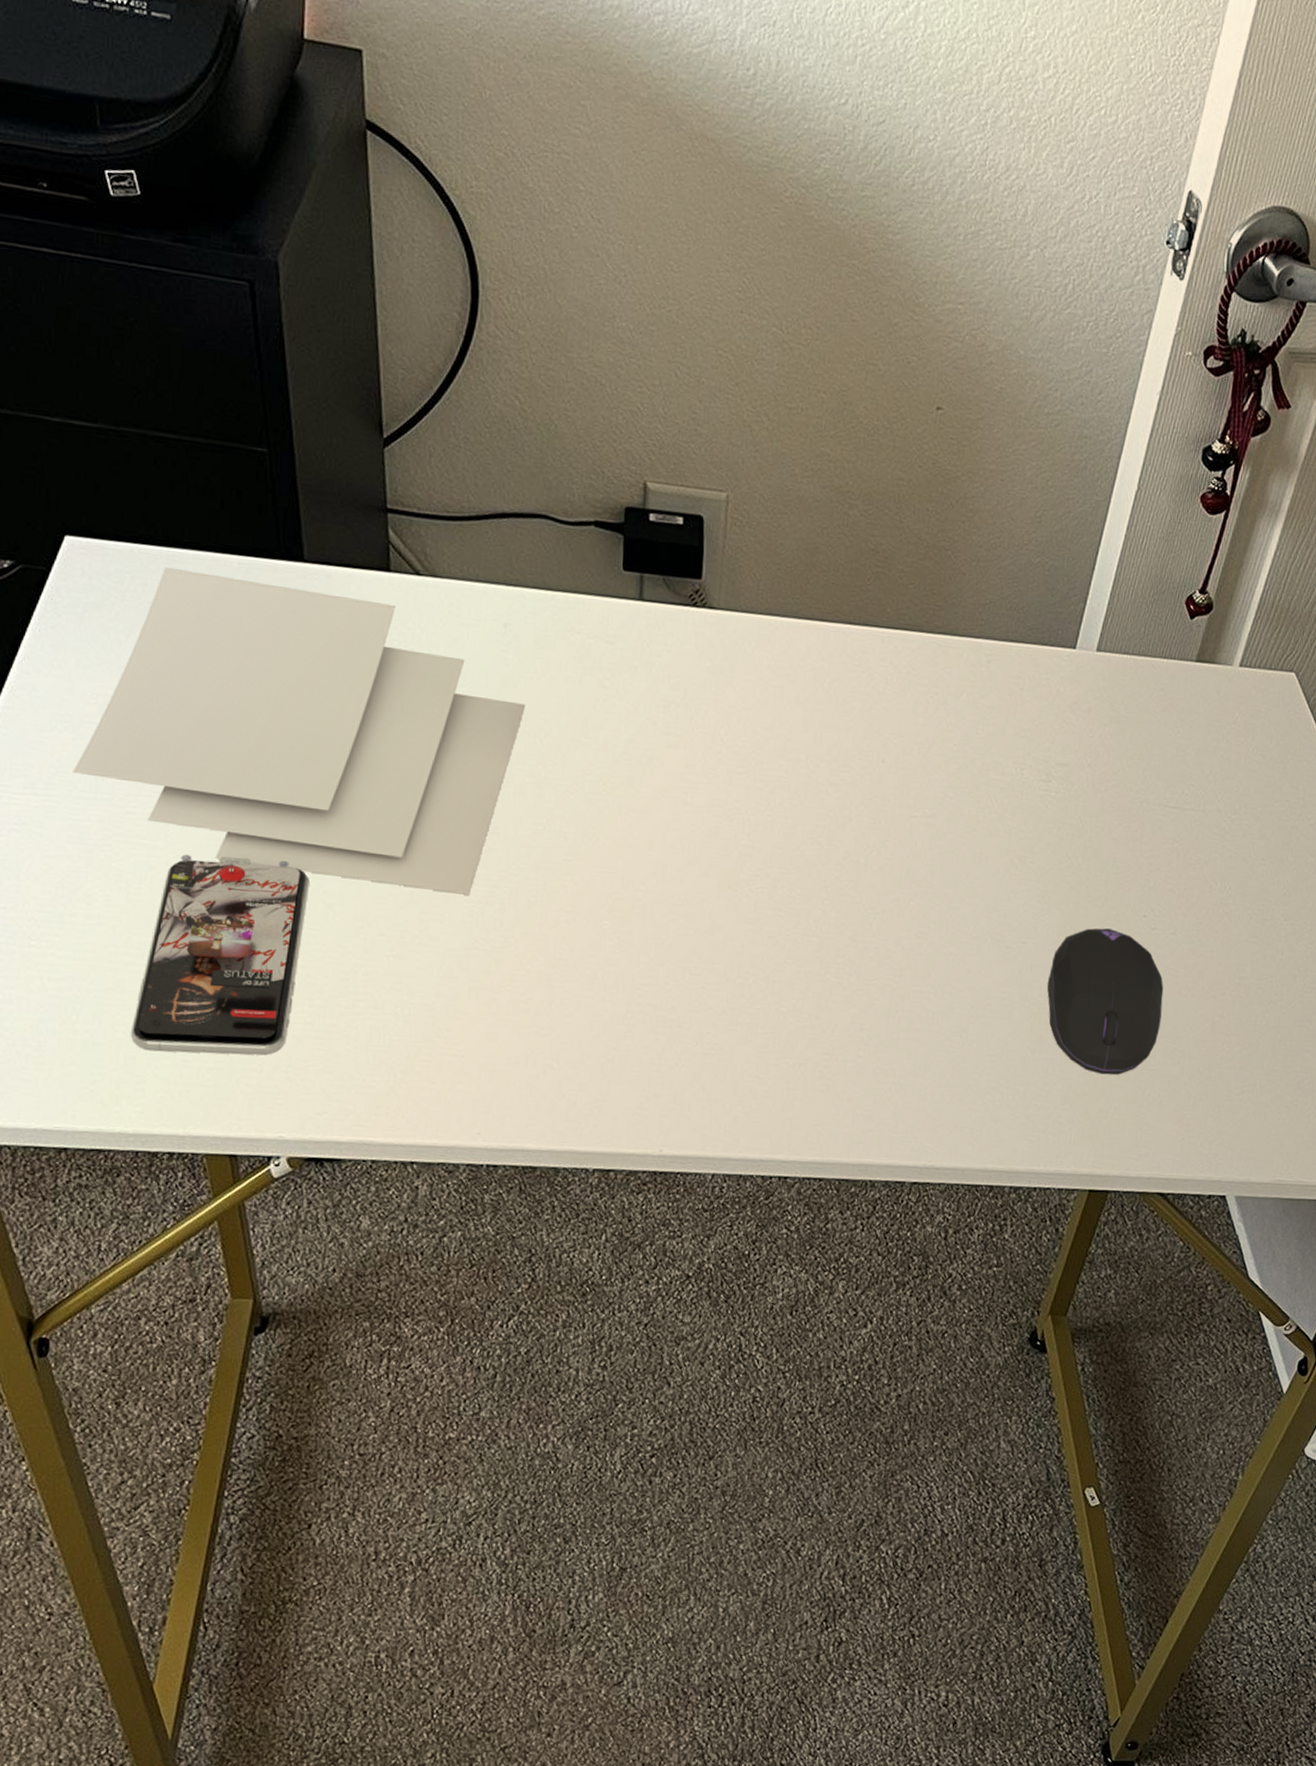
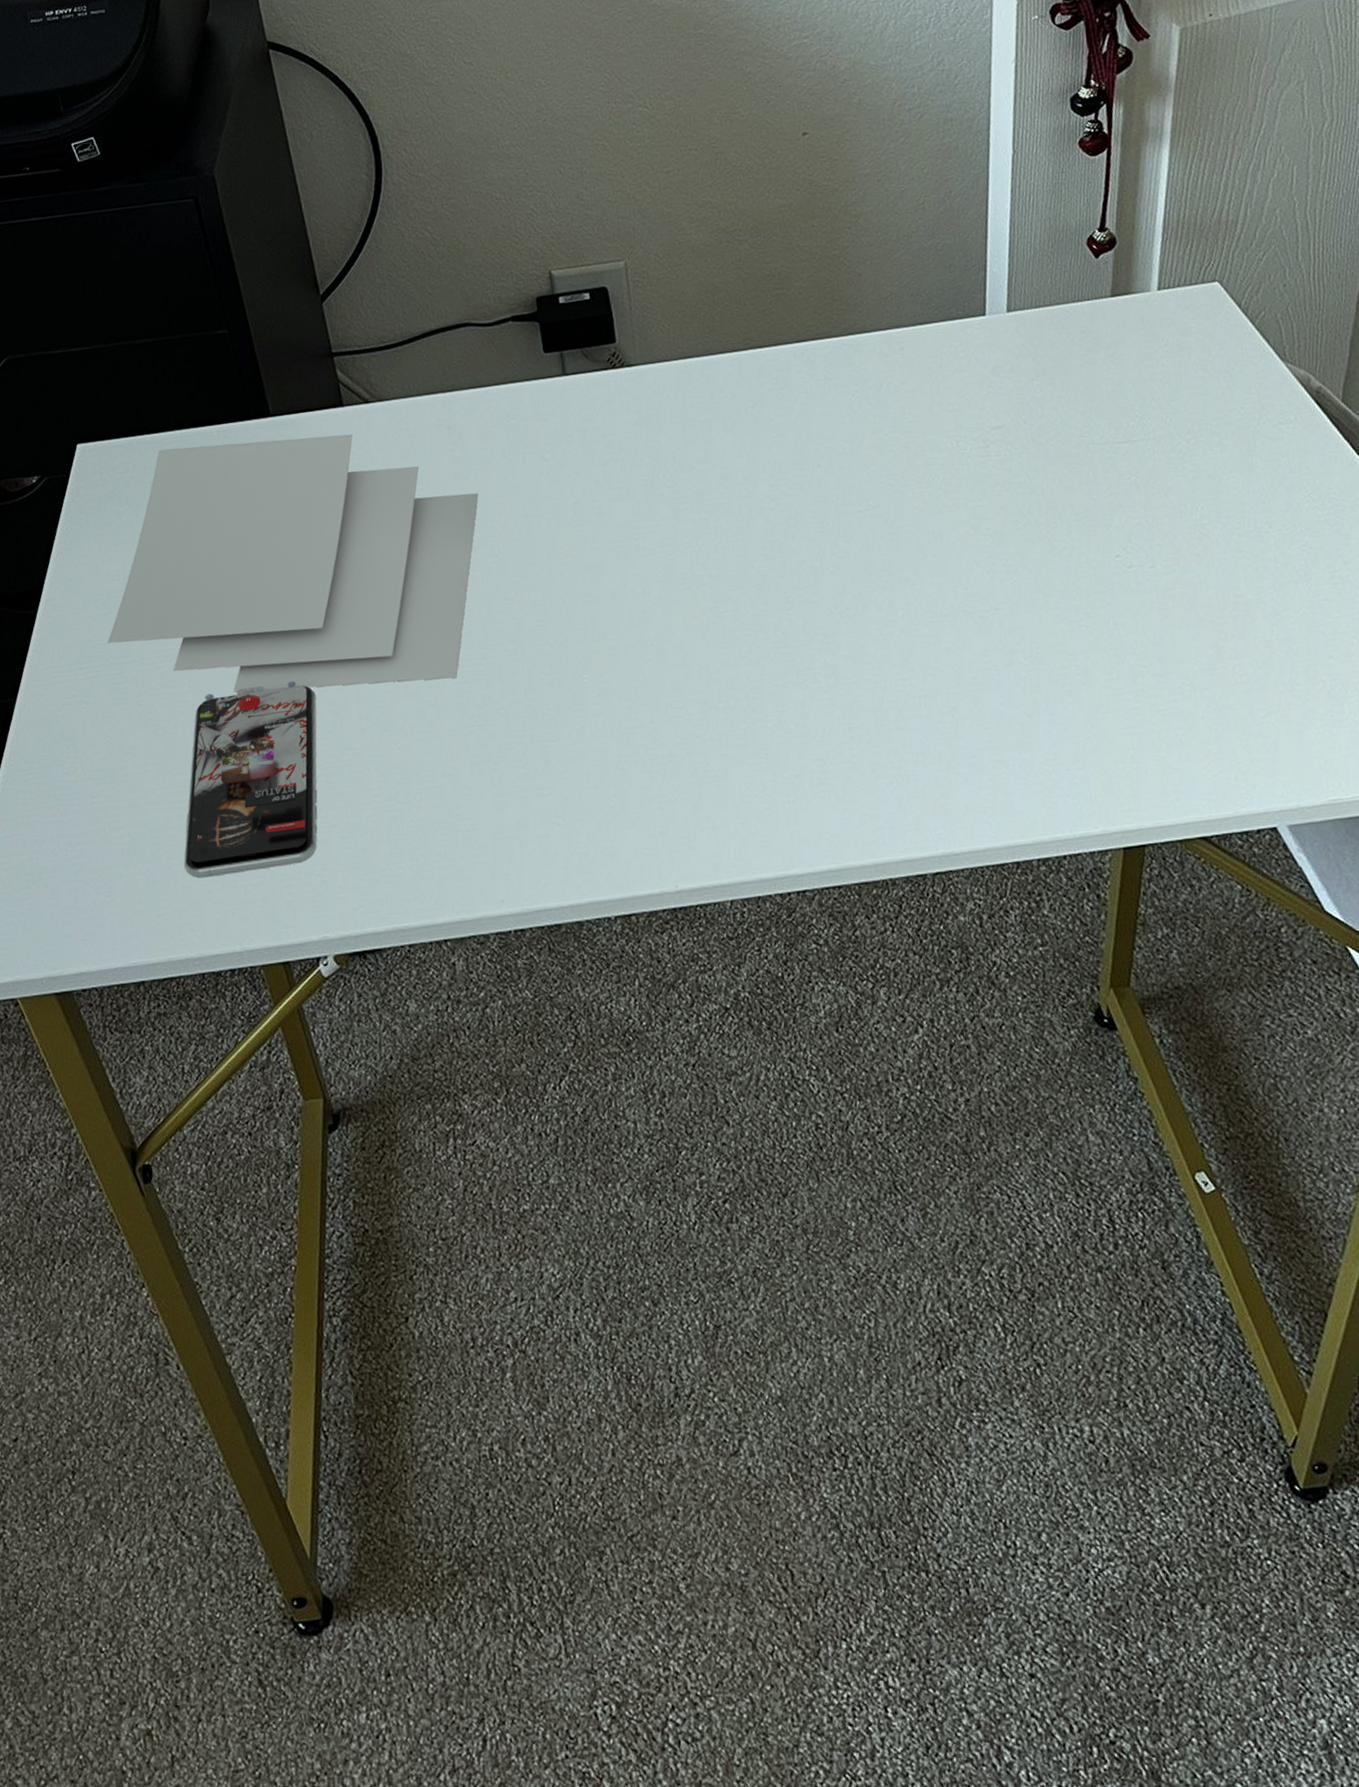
computer mouse: present [1047,928,1164,1075] -> none [1030,576,1161,725]

